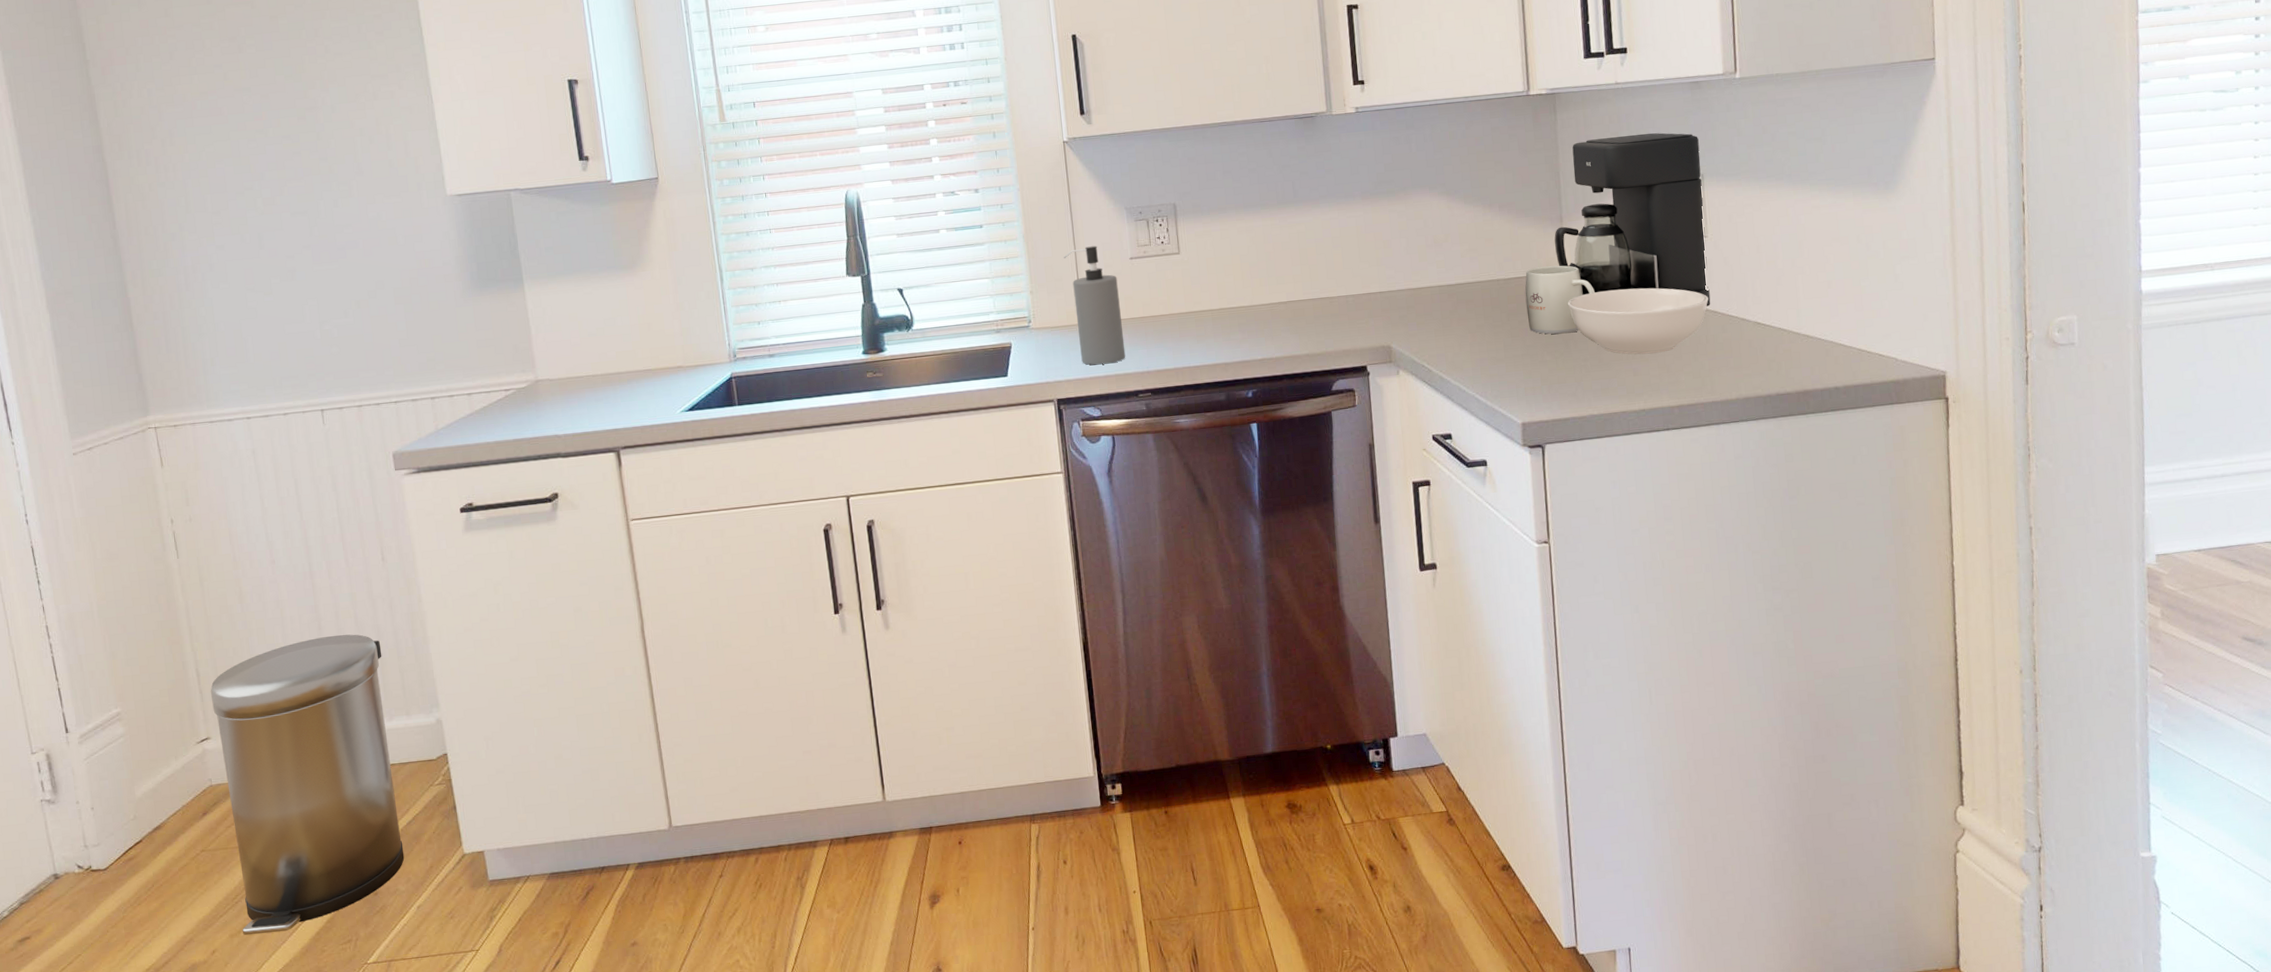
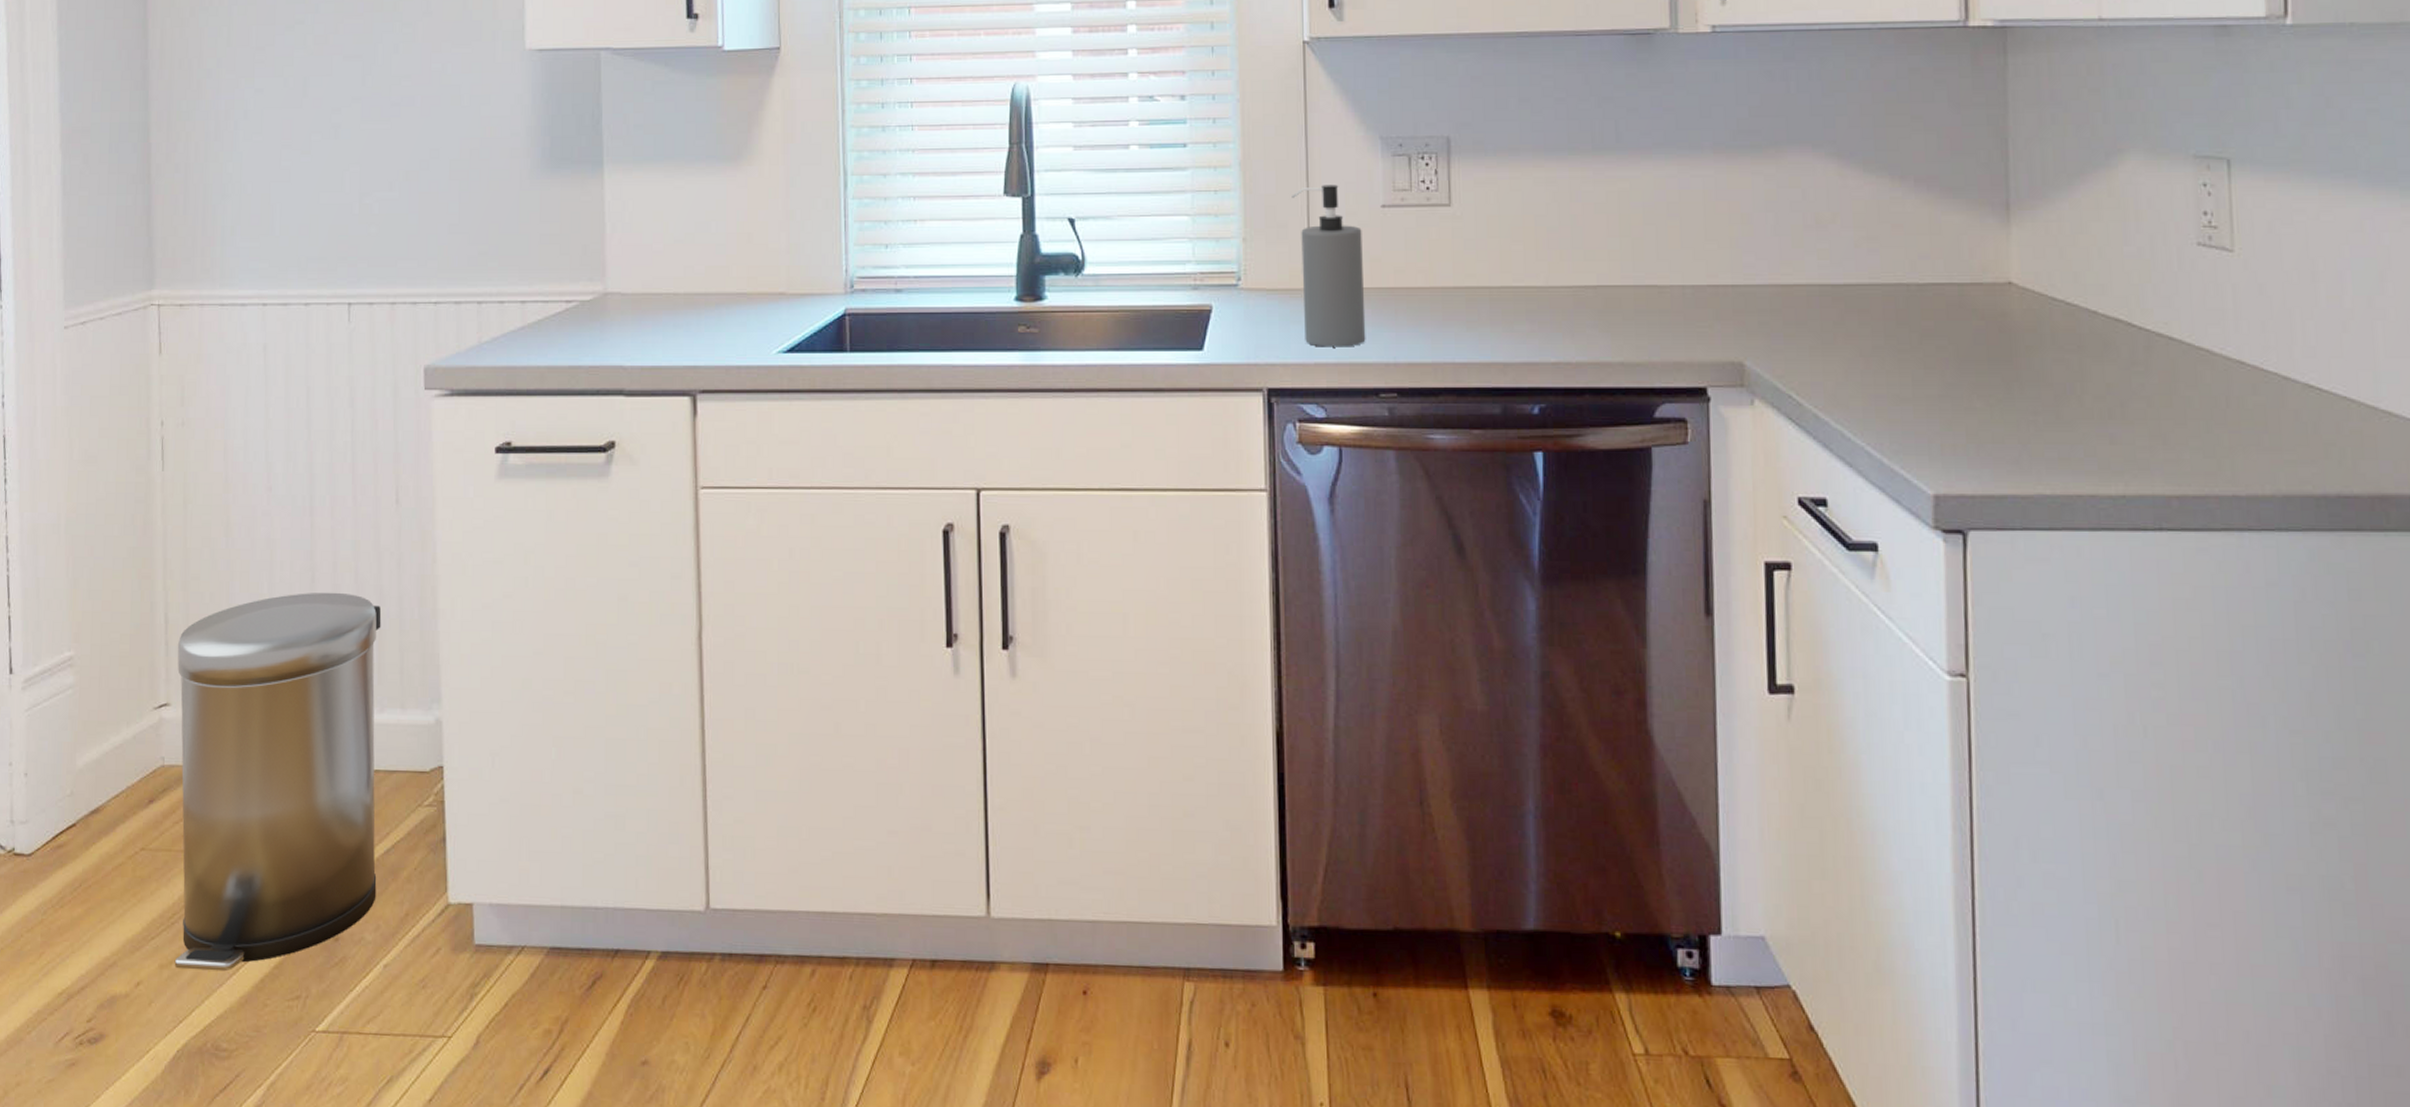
mug: present [1525,265,1596,335] -> none [1947,272,2056,372]
coffee maker: present [1554,132,1711,307] -> none [1996,93,2236,353]
bowl: present [1567,287,1709,355] -> none [2011,314,2232,414]

